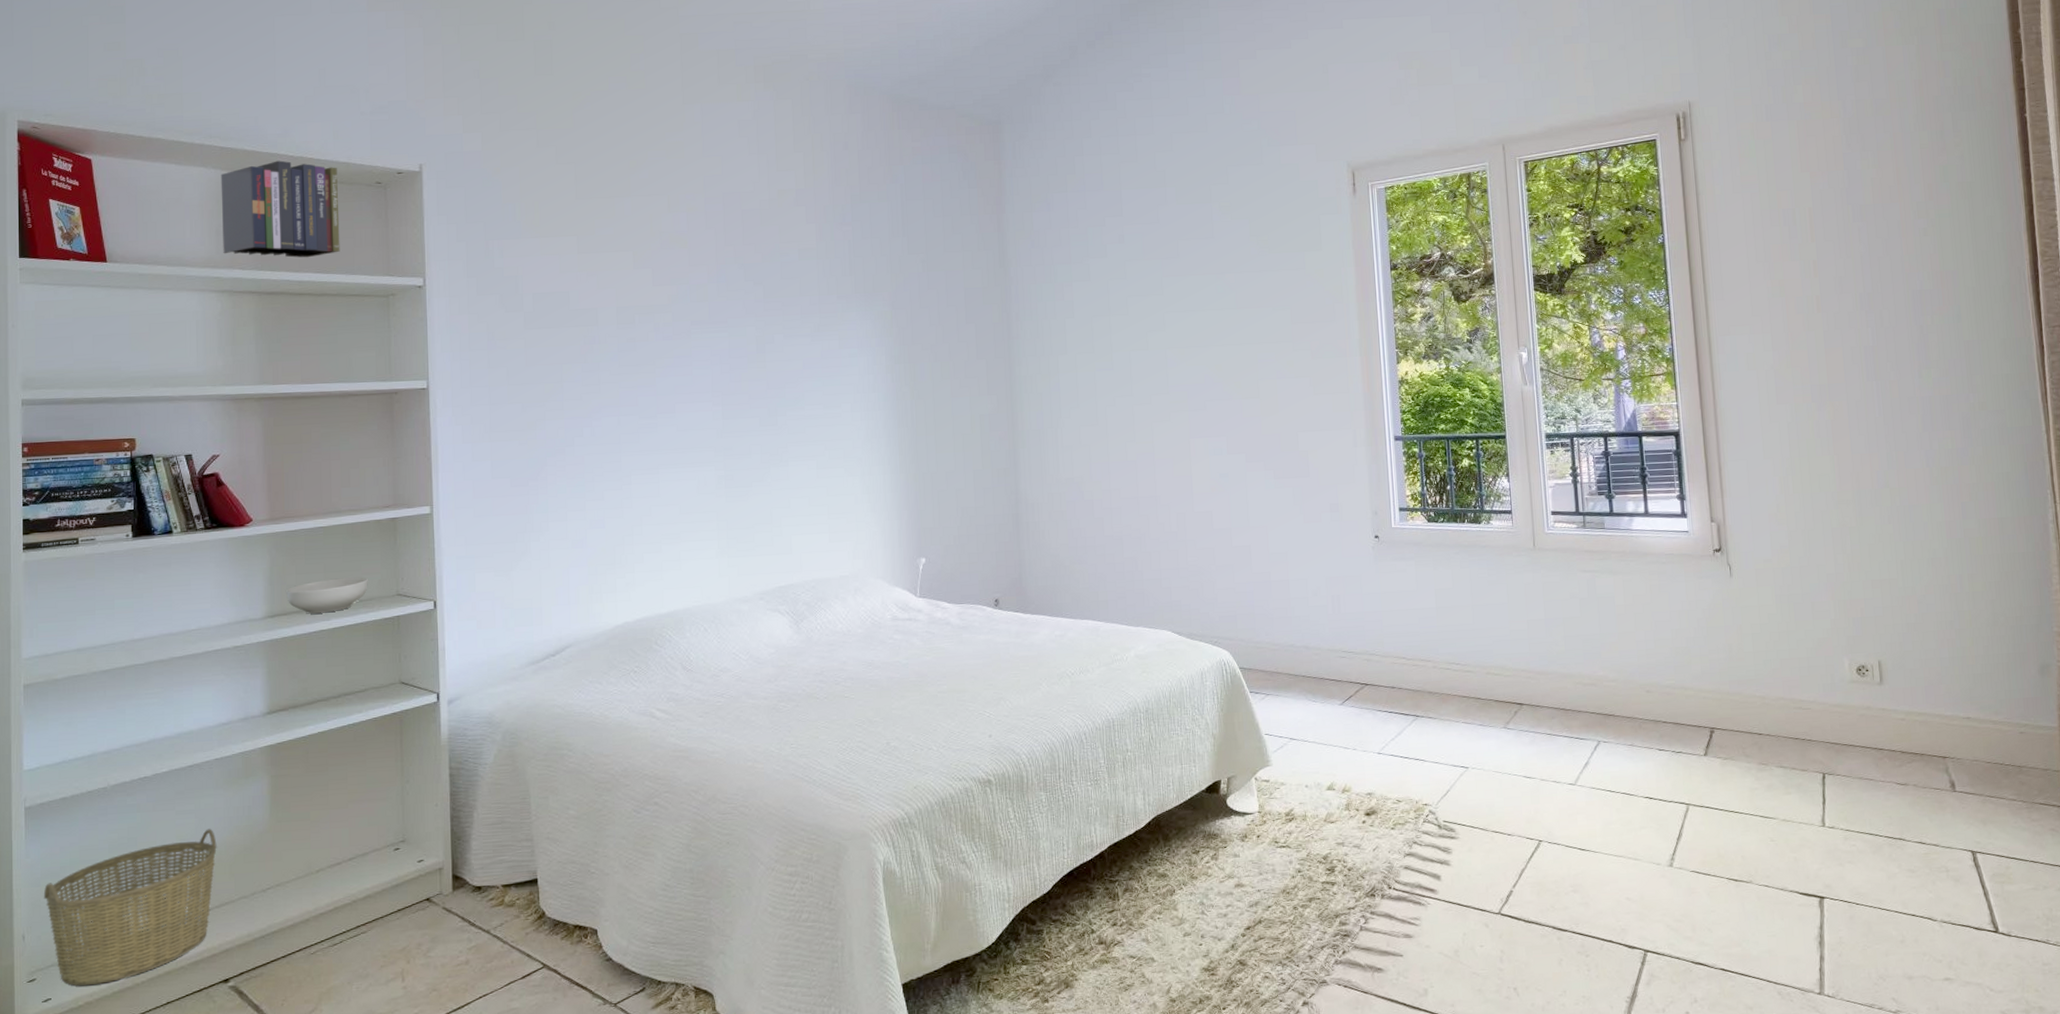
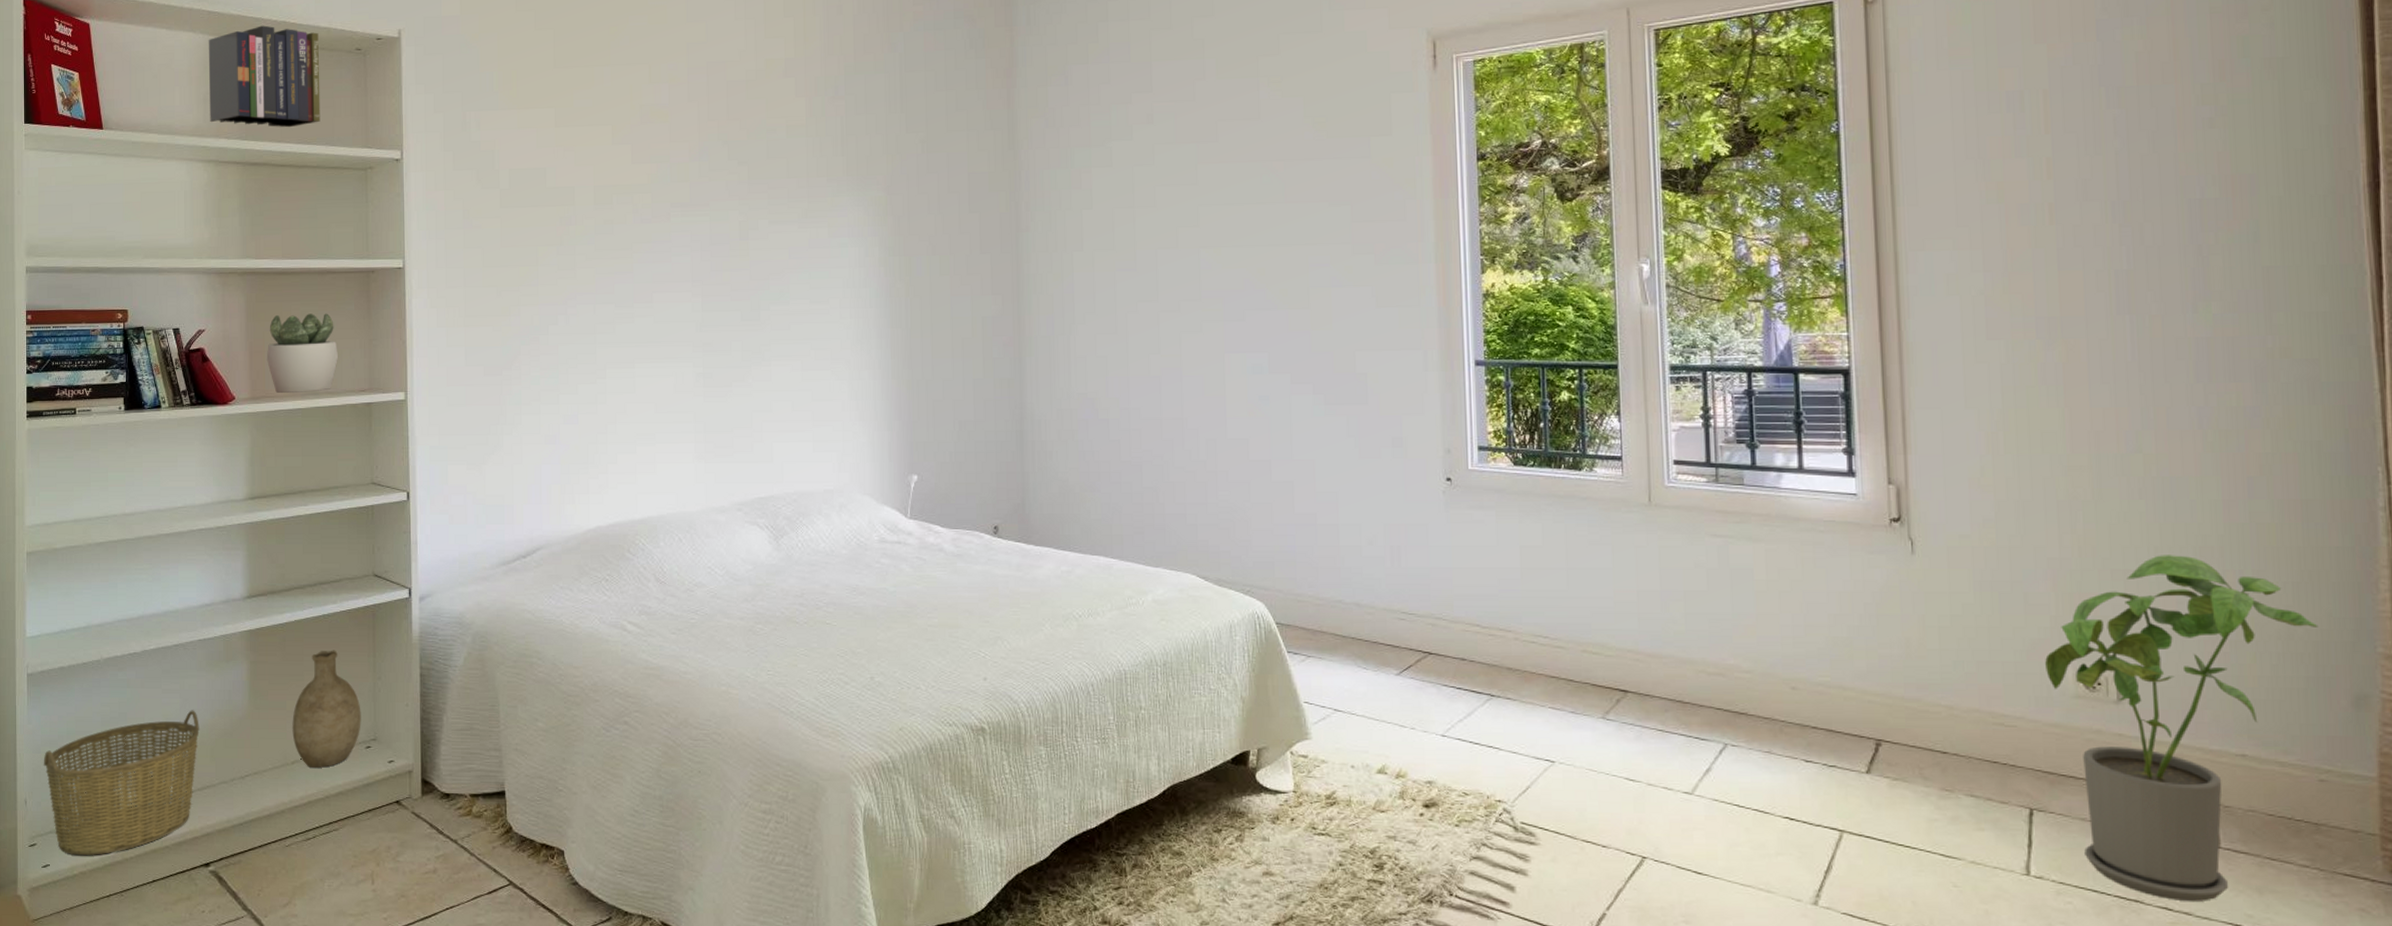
succulent plant: none [285,434,362,513] -> present [266,313,339,394]
bowl: present [285,577,369,614] -> none [265,462,345,498]
decorative vase: none [316,758,389,874] -> present [292,650,361,768]
house plant: none [1828,565,2014,836] -> present [2045,555,2319,901]

